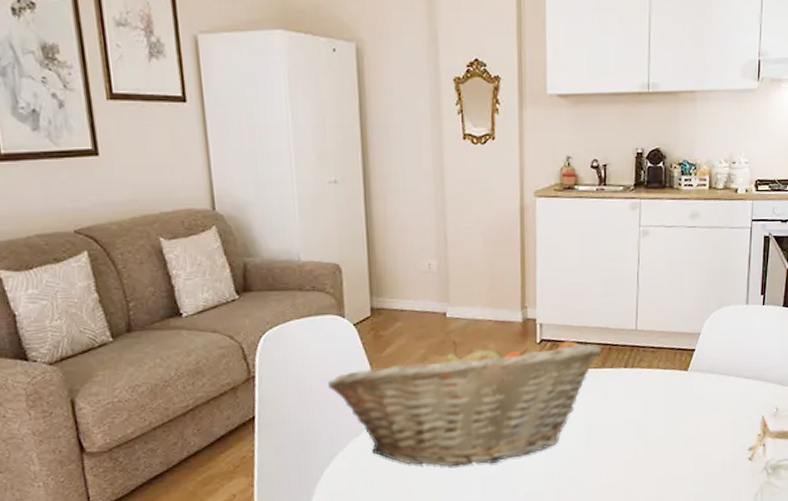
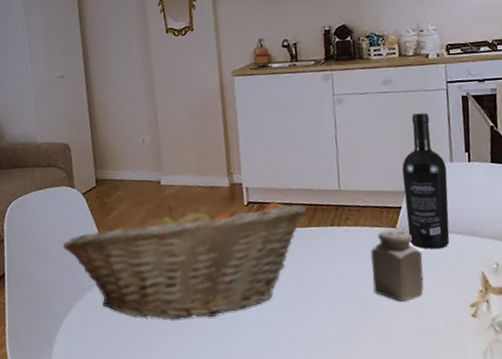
salt shaker: none [660,372,710,446] -> present [370,229,424,302]
wine bottle: none [699,251,741,394] -> present [402,113,450,250]

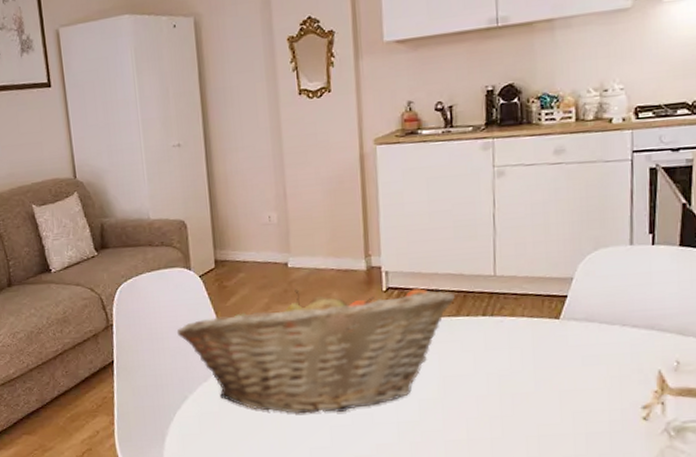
salt shaker: present [370,229,424,302] -> none [526,321,589,401]
wine bottle: present [402,113,450,250] -> none [571,187,625,344]

